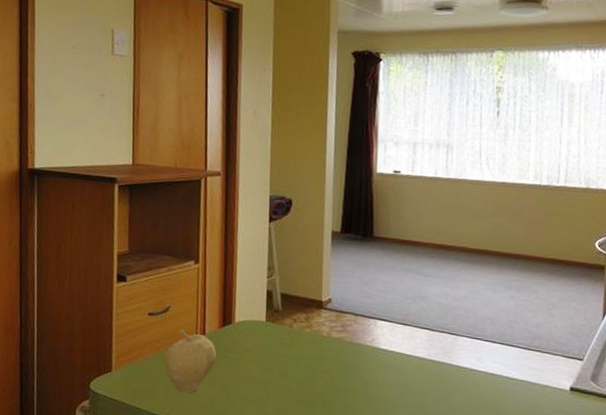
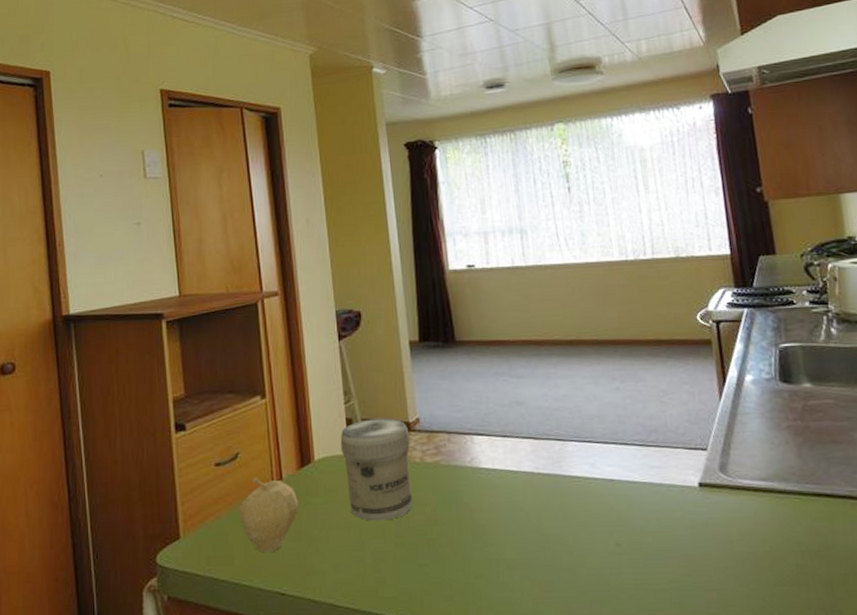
jar: none [259,293,321,381] -> present [340,418,413,521]

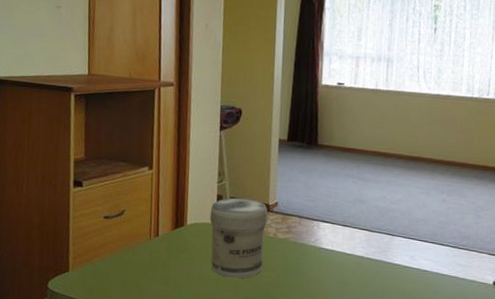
fruit: present [239,476,298,553] -> none [119,231,169,291]

